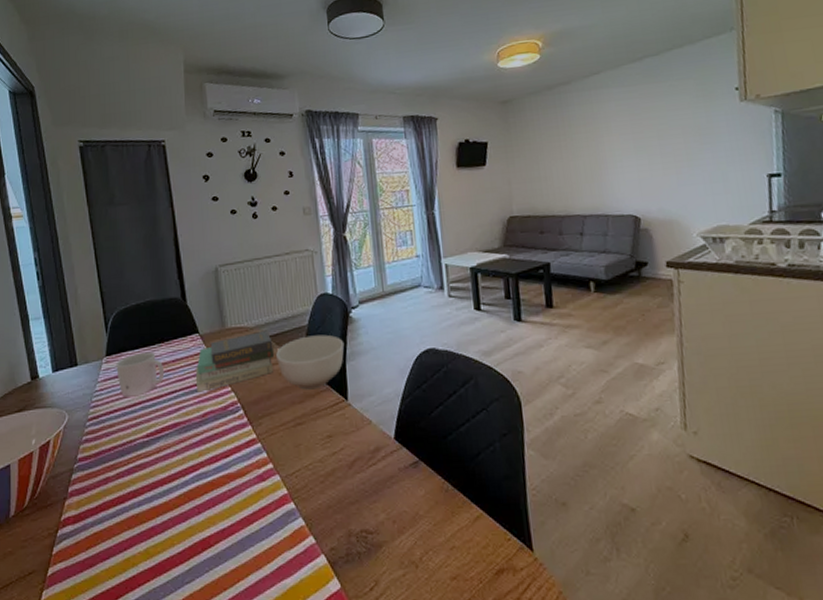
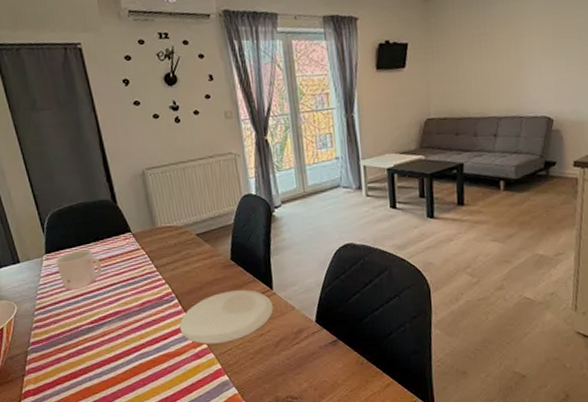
books: present [195,330,275,394] -> none [130,229,204,286]
plate: none [243,400,348,465] -> present [179,290,273,345]
bowl: present [276,334,345,390] -> none [205,232,269,282]

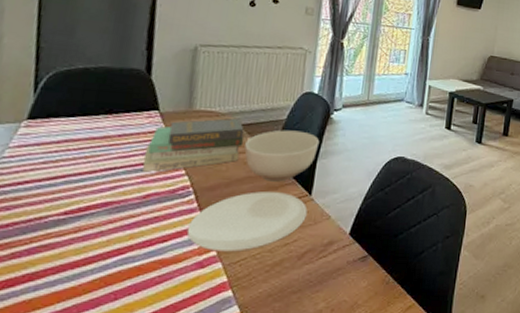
mug: present [56,249,103,291] -> none [38,121,106,170]
books: none [130,229,204,286] -> present [142,118,244,174]
bowl: none [205,232,269,282] -> present [244,130,320,182]

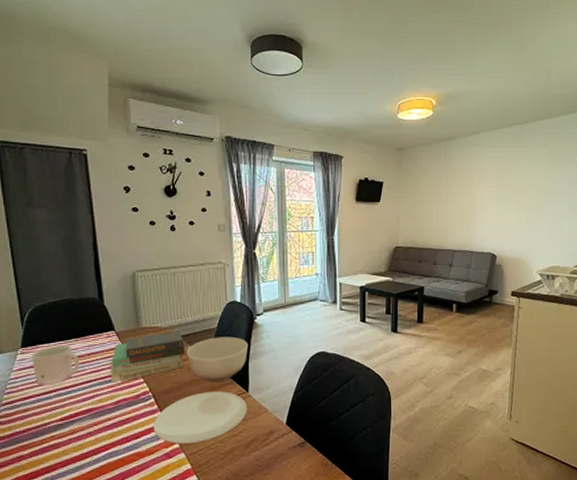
mug: none [38,121,106,170] -> present [32,345,80,386]

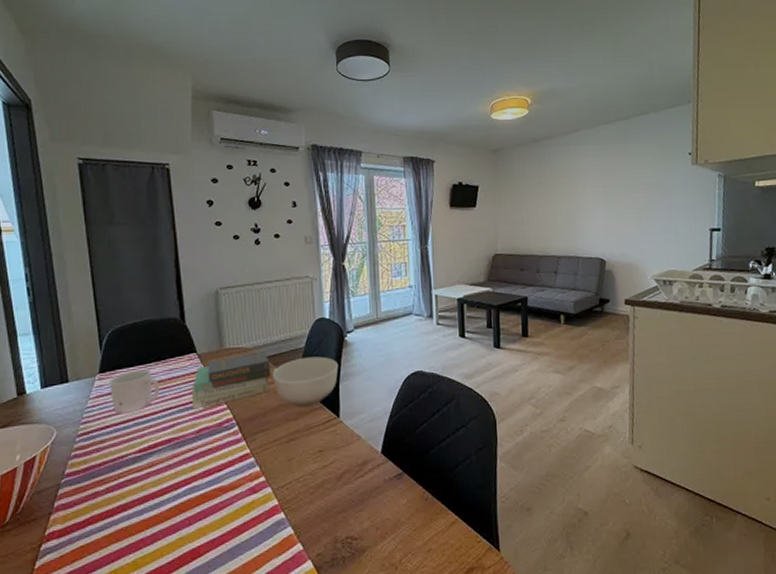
plate: present [153,391,247,445] -> none [237,417,338,478]

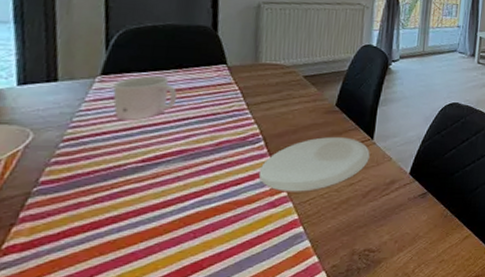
books: present [191,351,271,411] -> none [214,70,309,123]
plate: none [237,417,338,478] -> present [258,137,370,193]
bowl: present [273,356,339,408] -> none [309,80,380,128]

